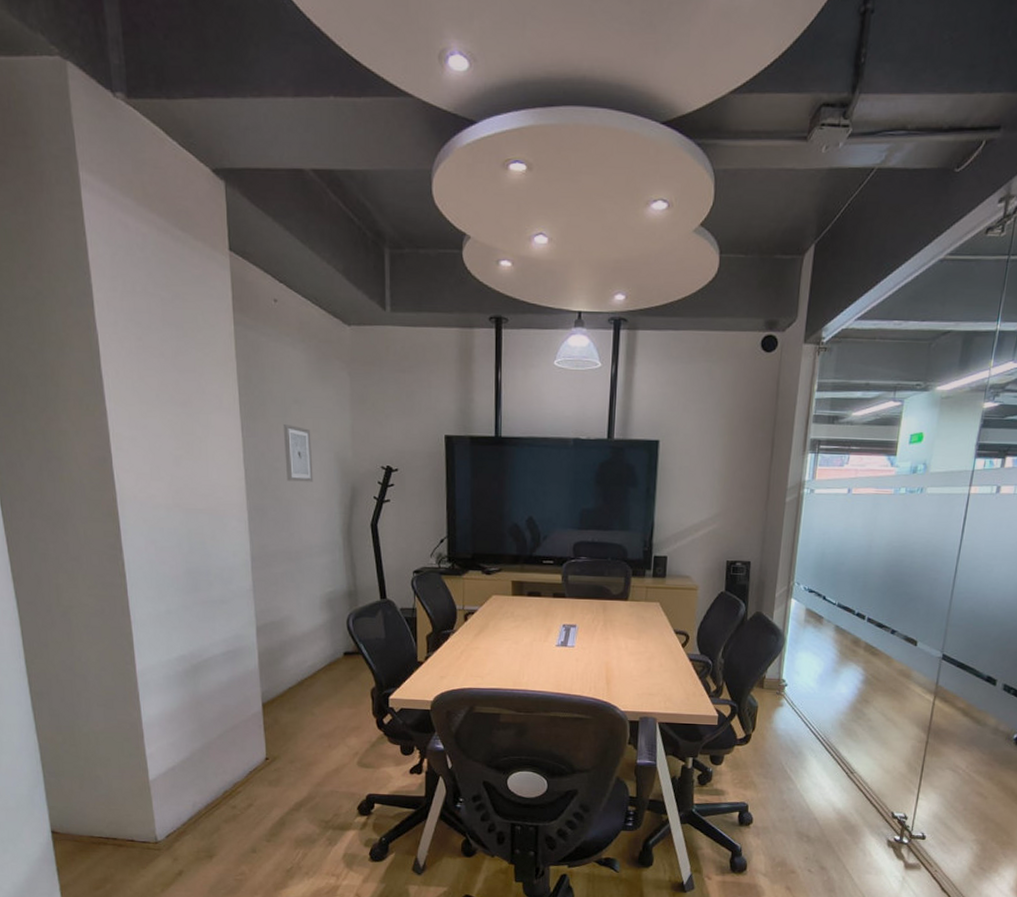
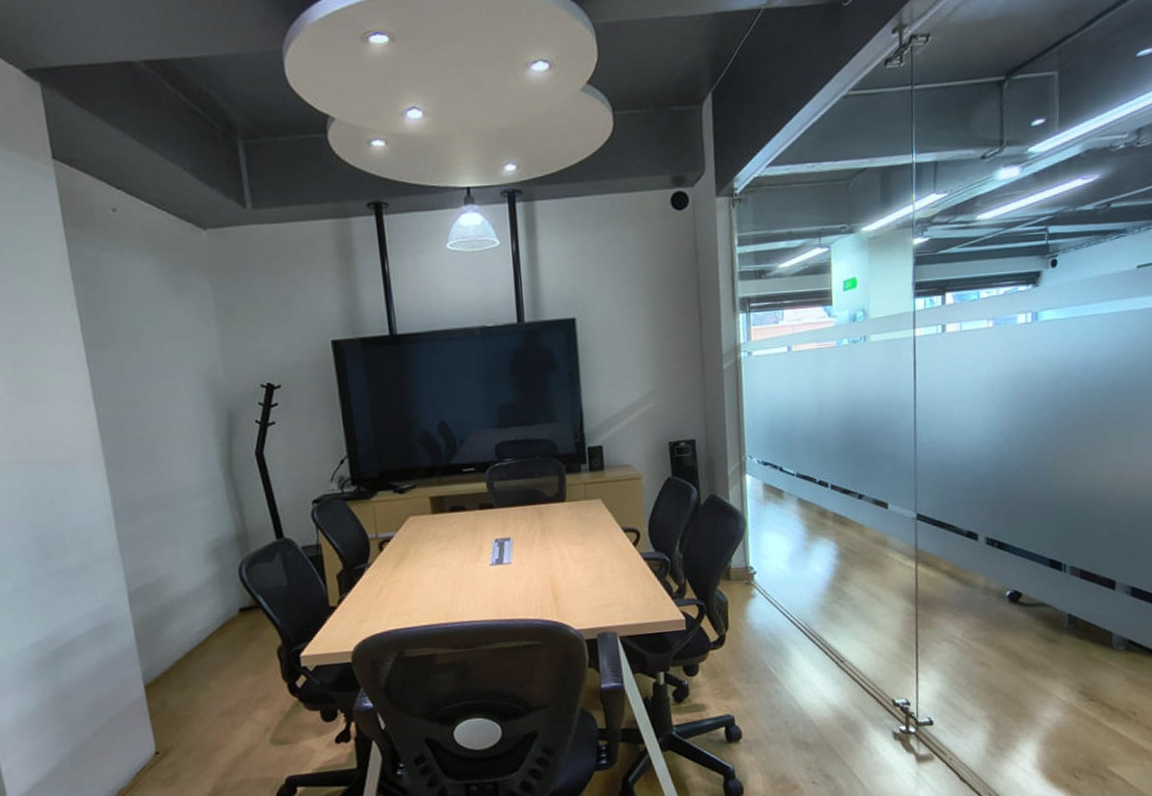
wall art: present [283,424,314,482] -> none [137,349,181,415]

